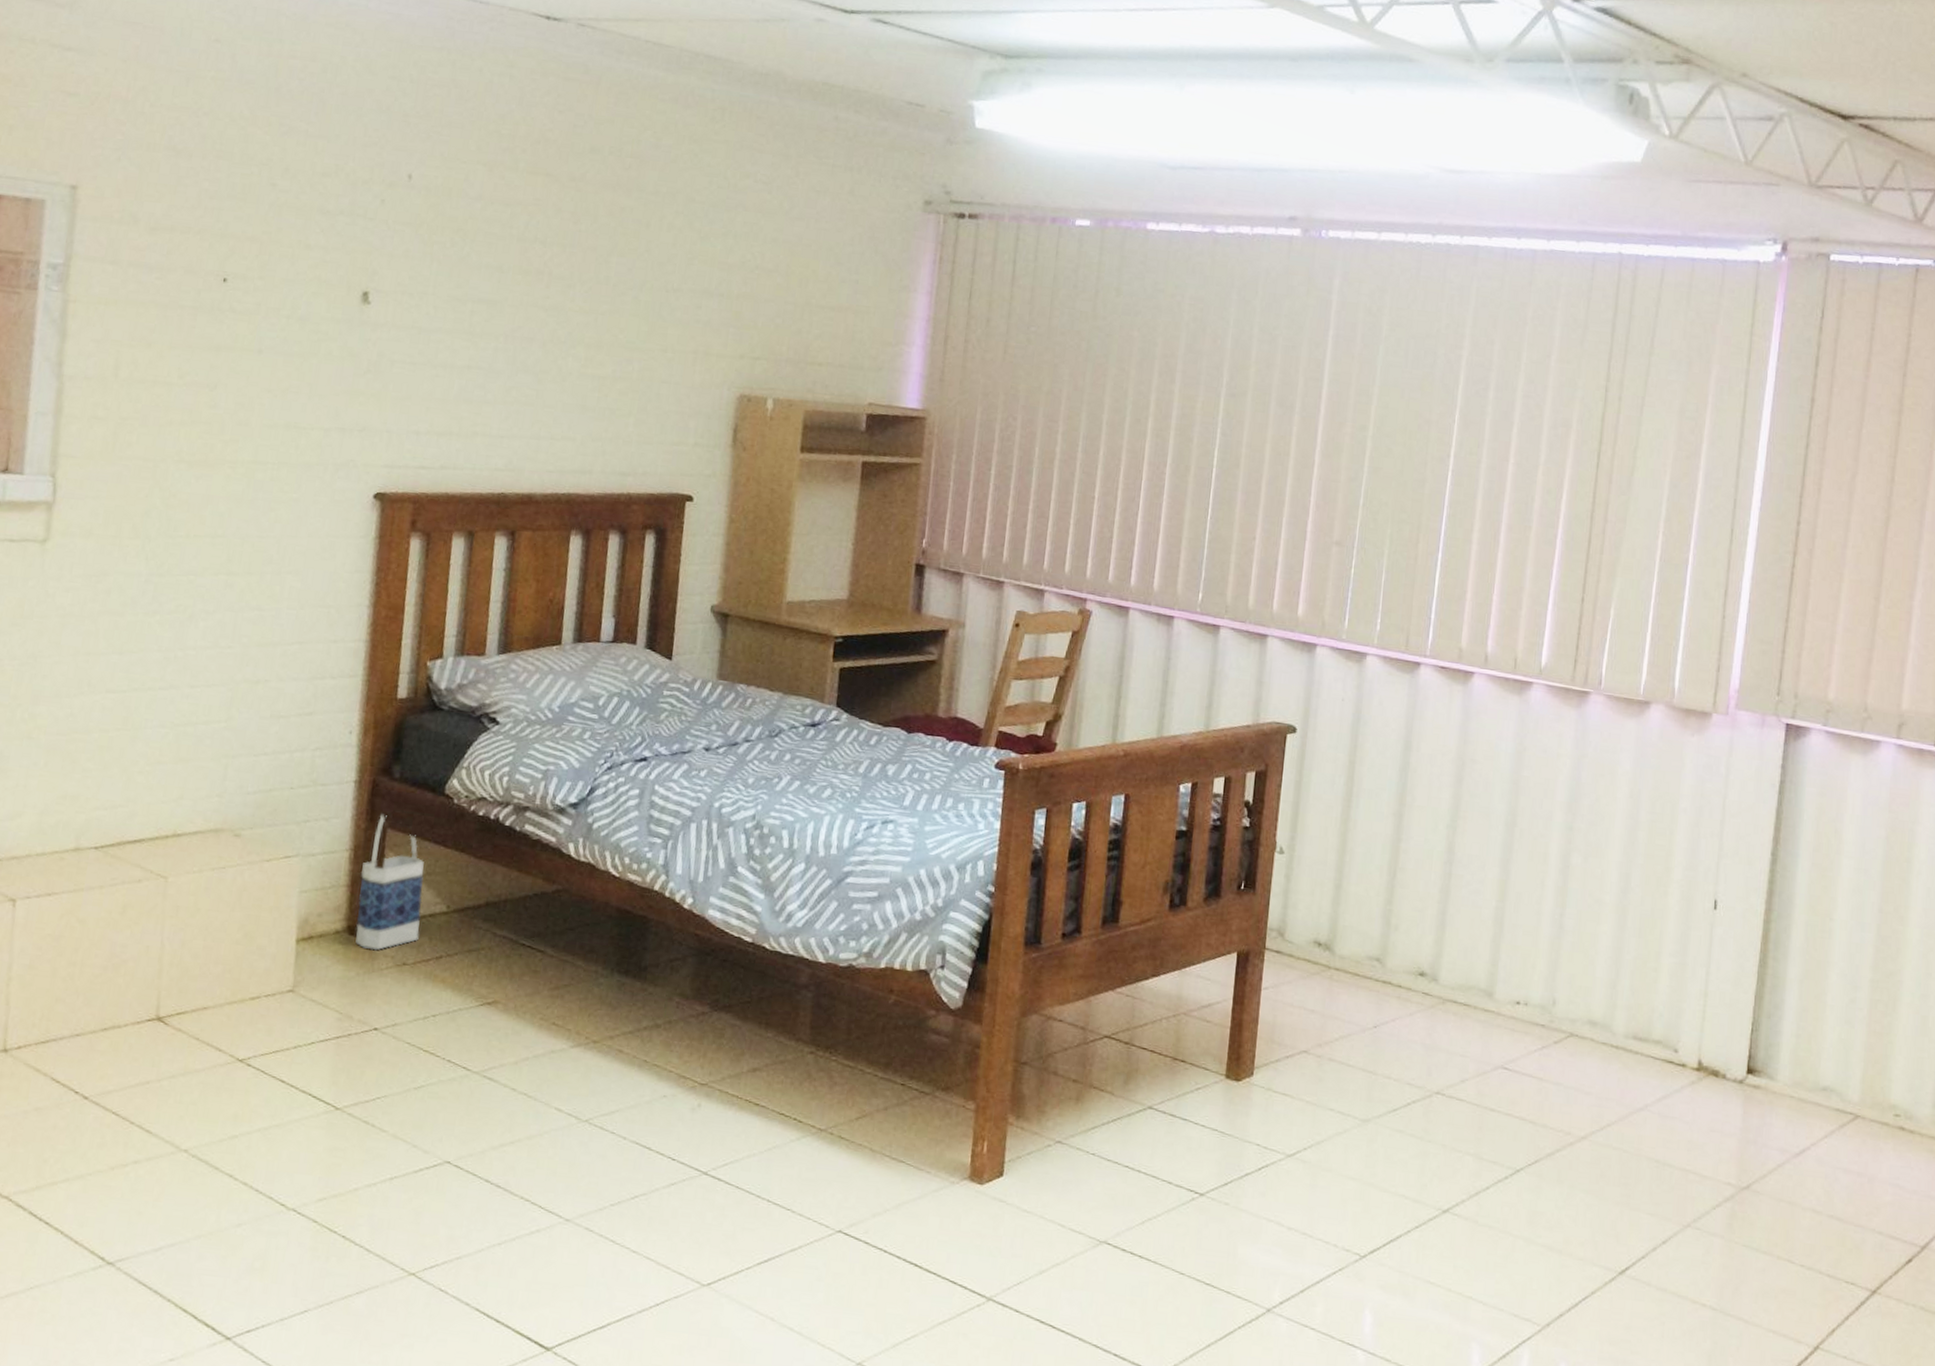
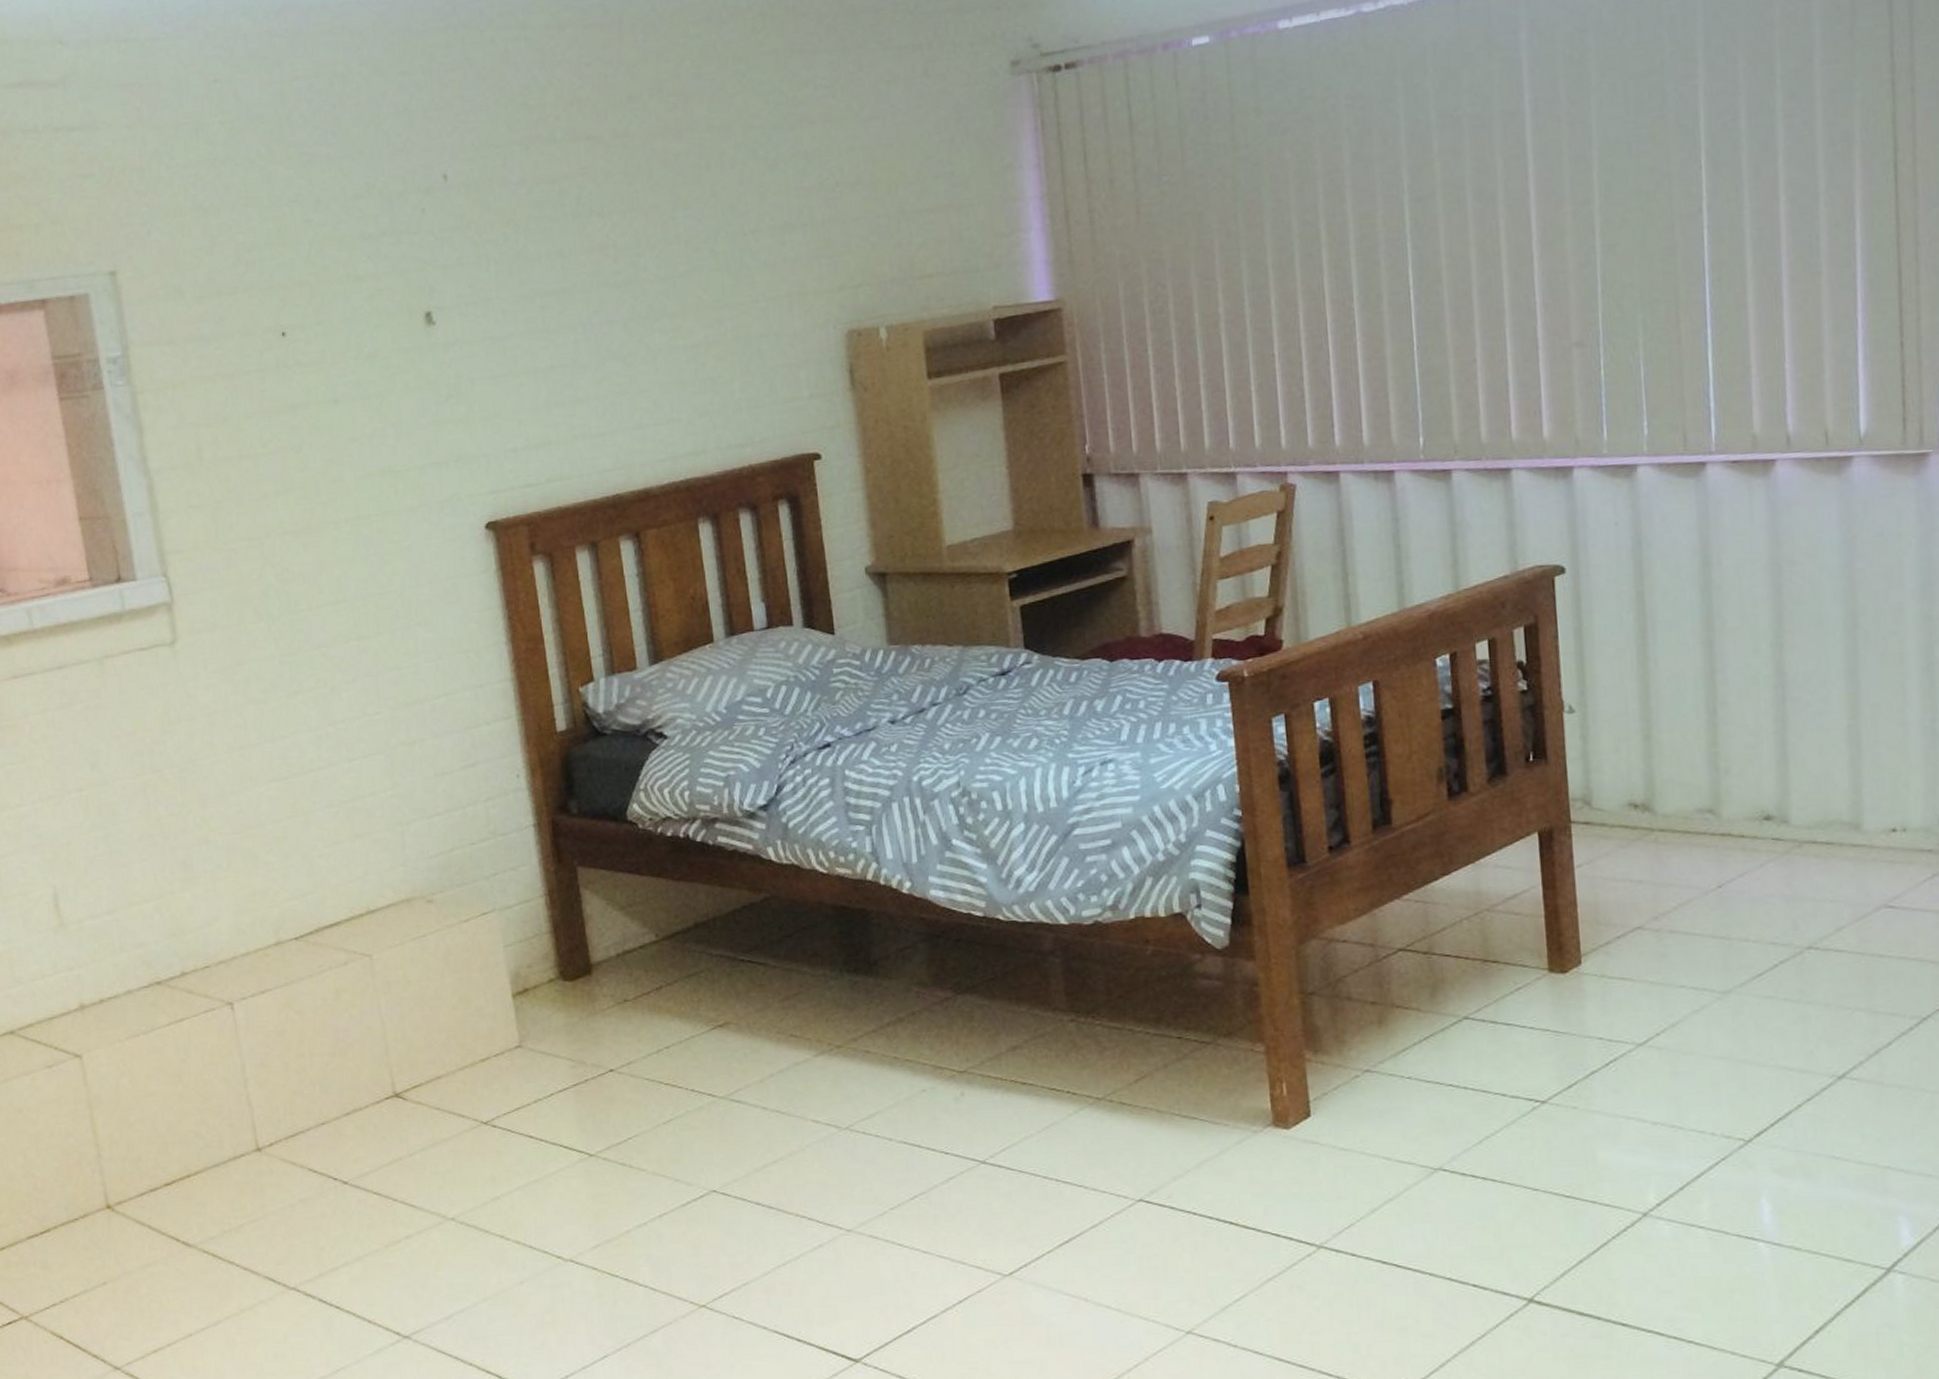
bag: present [355,813,424,951] -> none [561,852,634,993]

